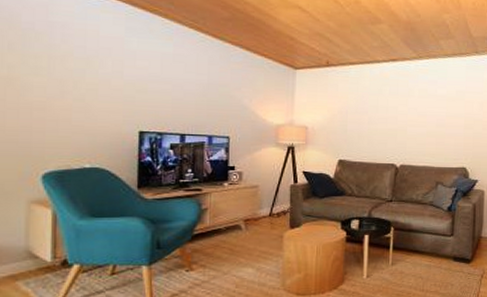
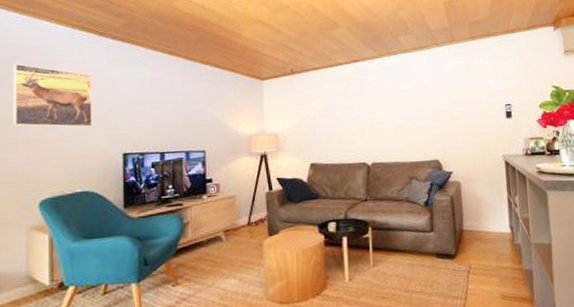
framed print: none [13,19,107,99] -> present [13,63,92,127]

